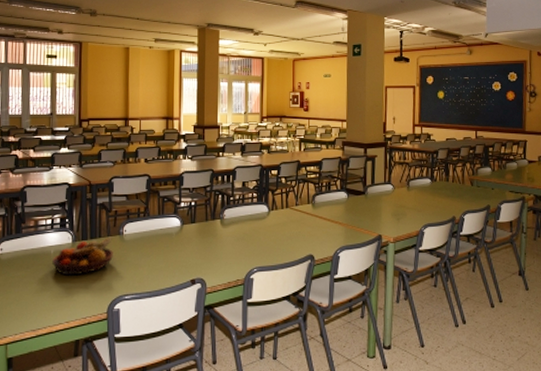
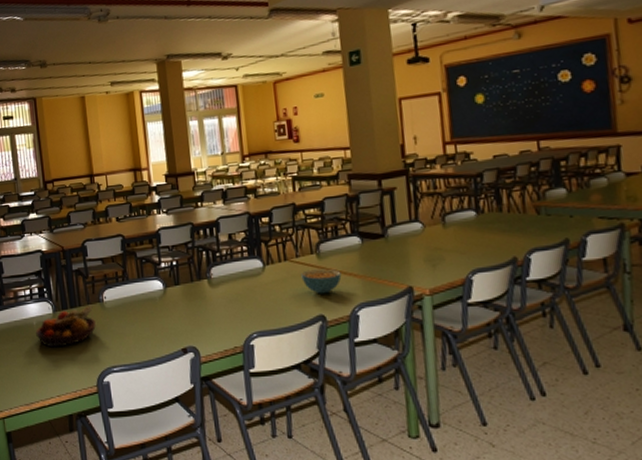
cereal bowl: none [298,216,330,238] -> present [301,268,342,294]

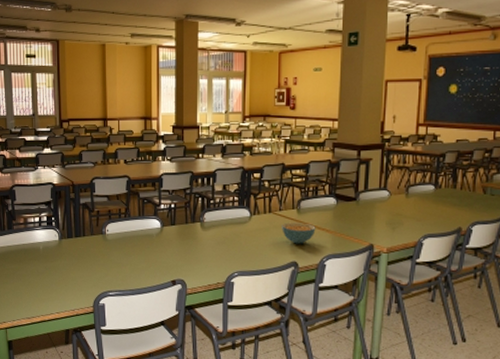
fruit bowl: present [36,304,96,348] -> none [42,235,97,271]

